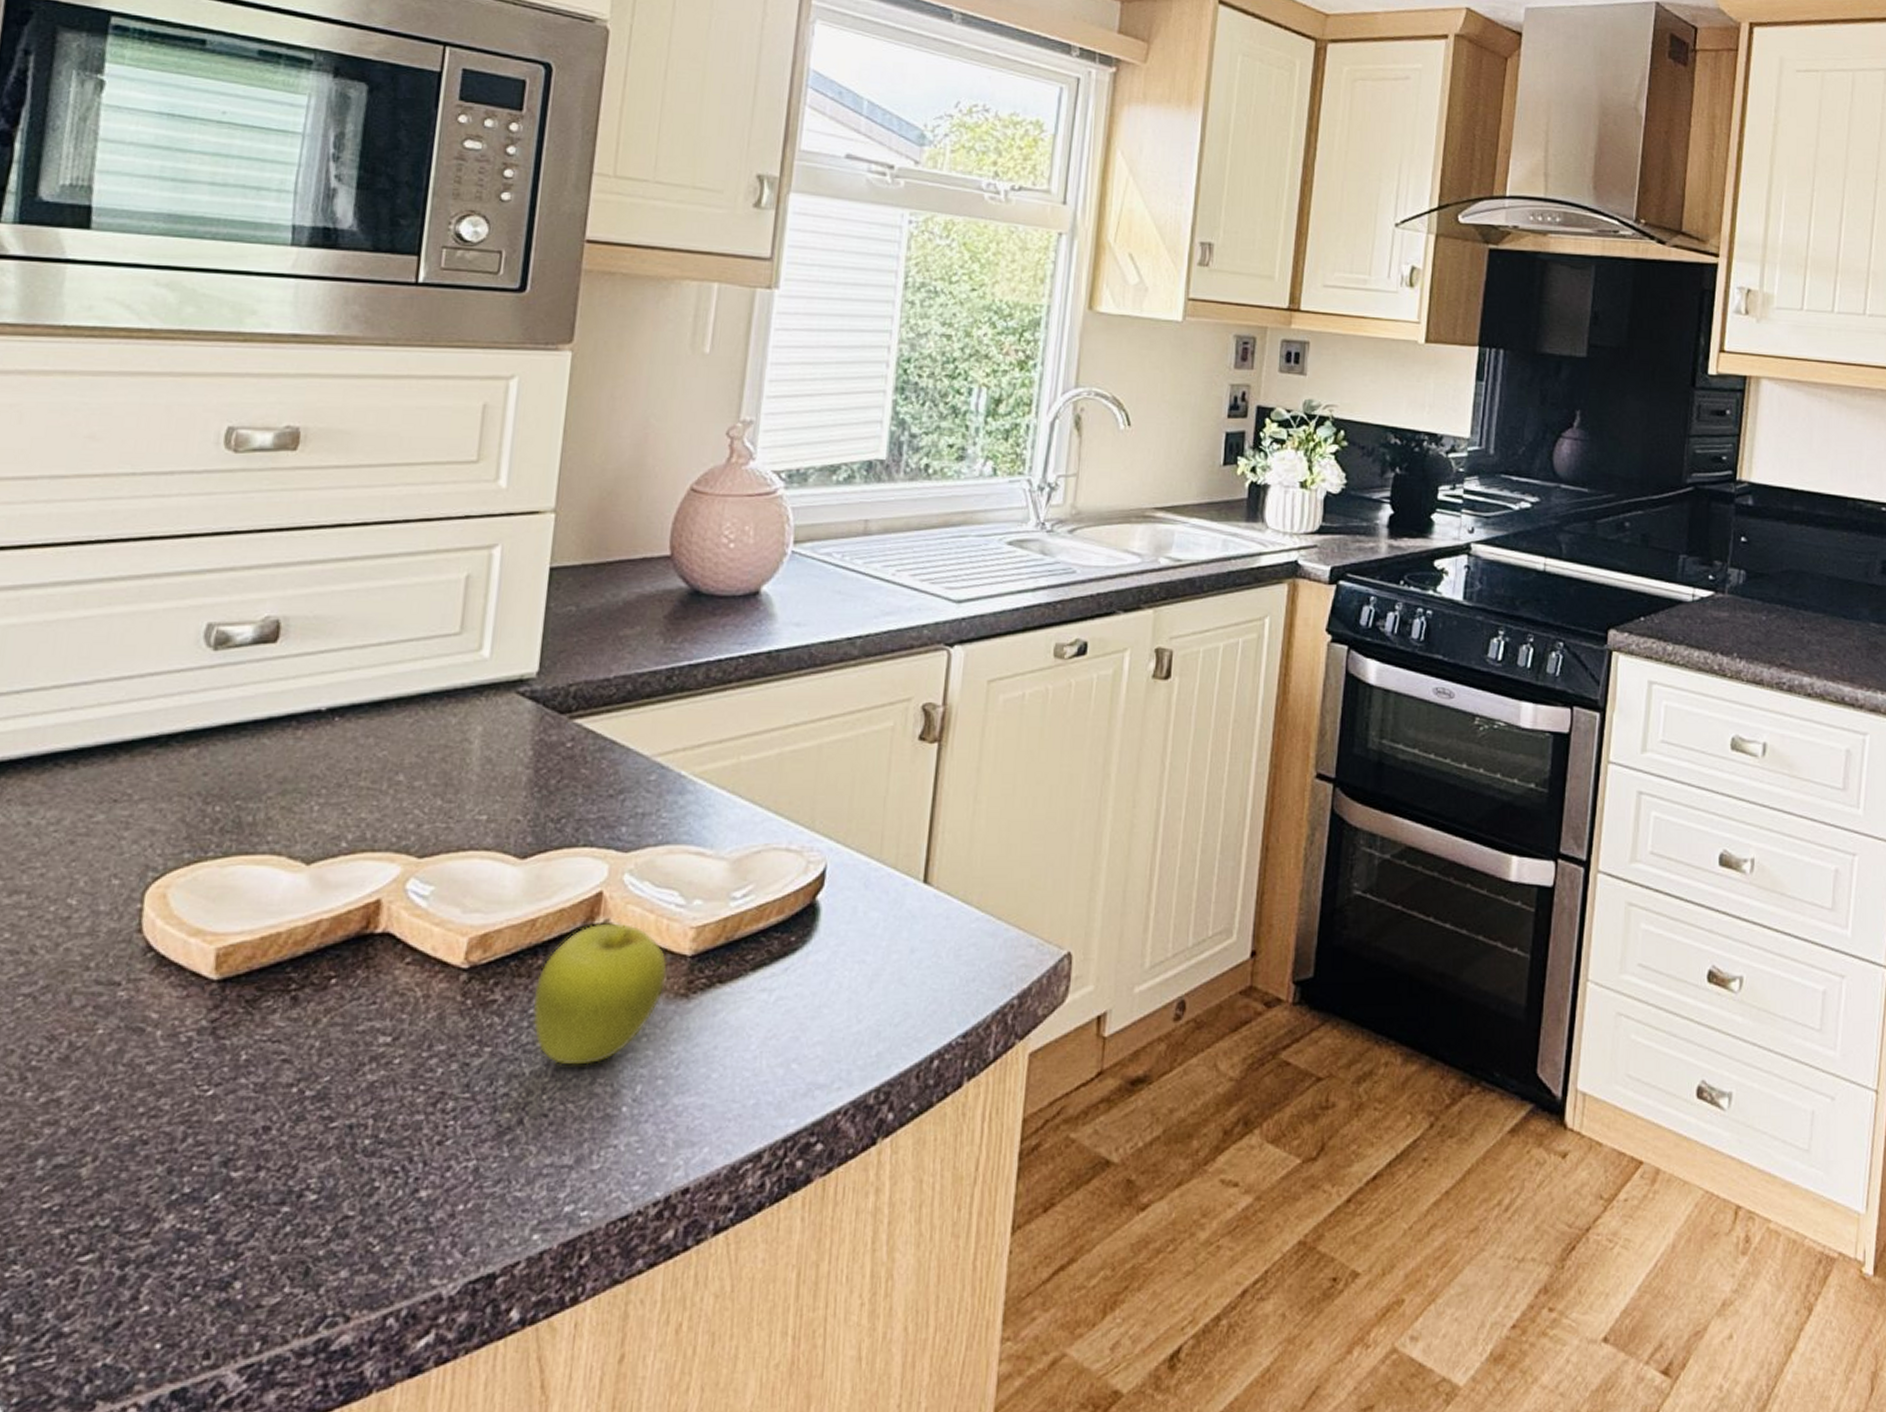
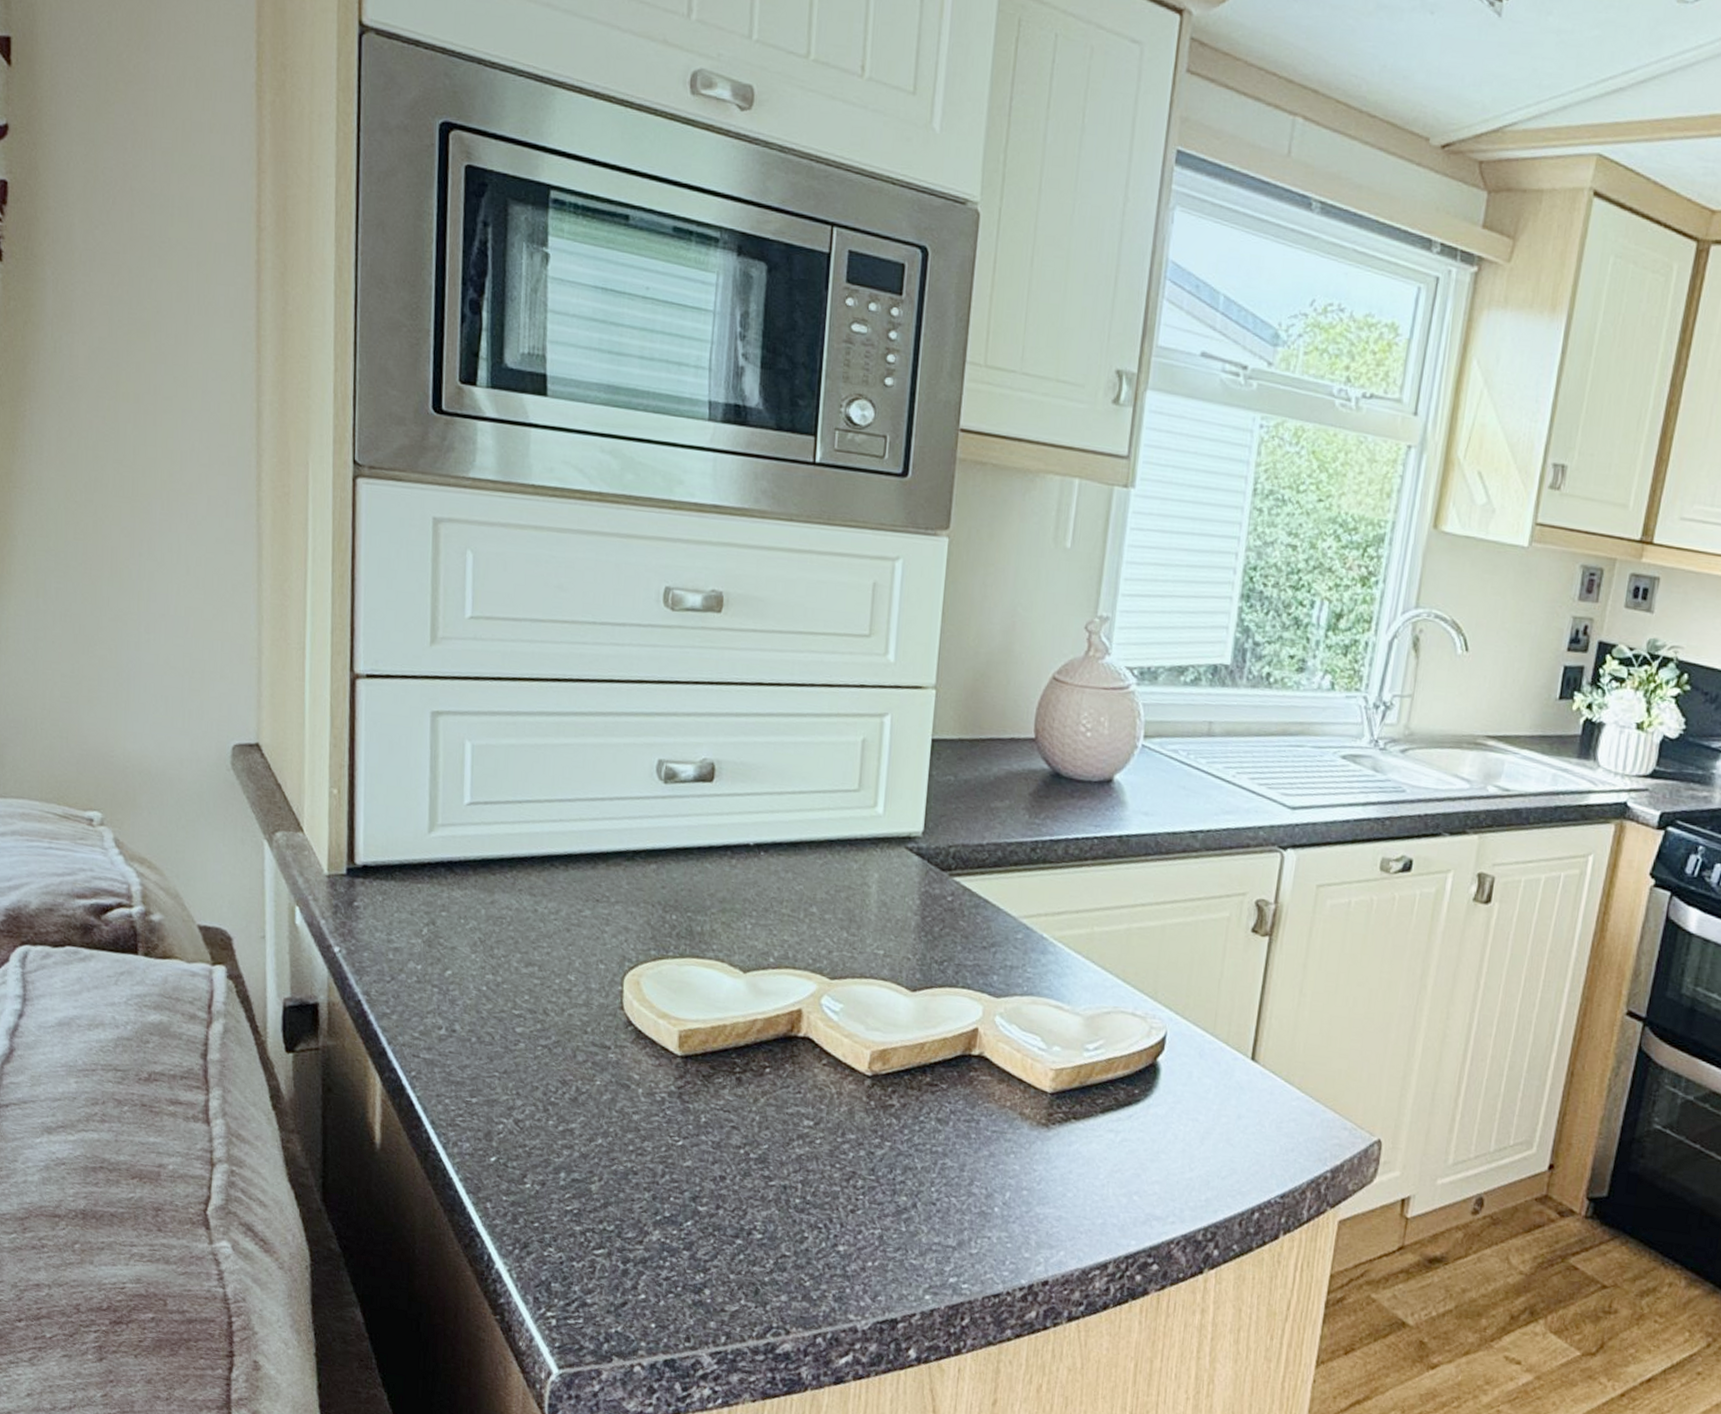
fruit: present [532,923,668,1065] -> none [922,1054,1031,1169]

